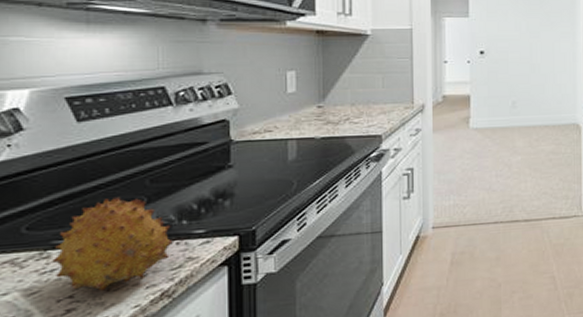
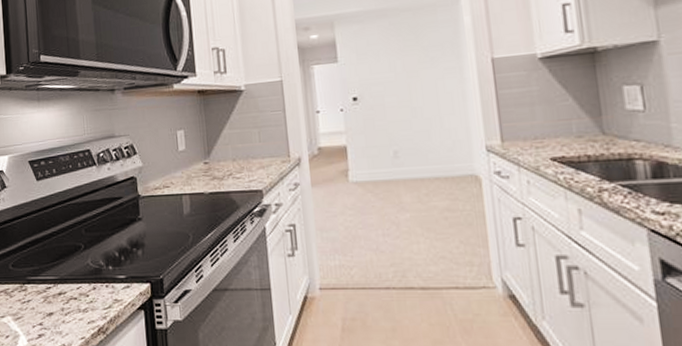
fruit: present [52,196,175,291] -> none [28,243,105,322]

